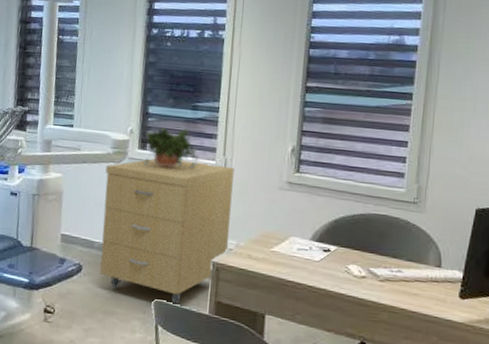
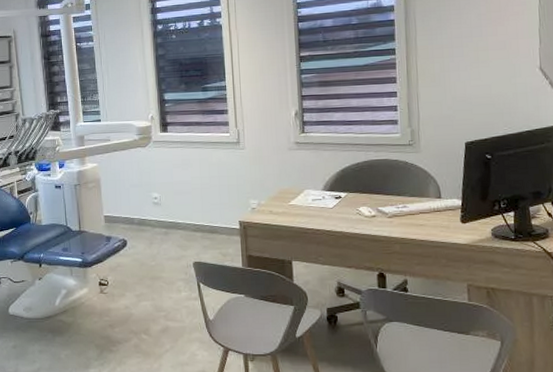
storage cabinet: present [100,158,234,305] -> none [135,136,252,263]
potted plant: present [143,128,199,169] -> none [165,109,215,146]

